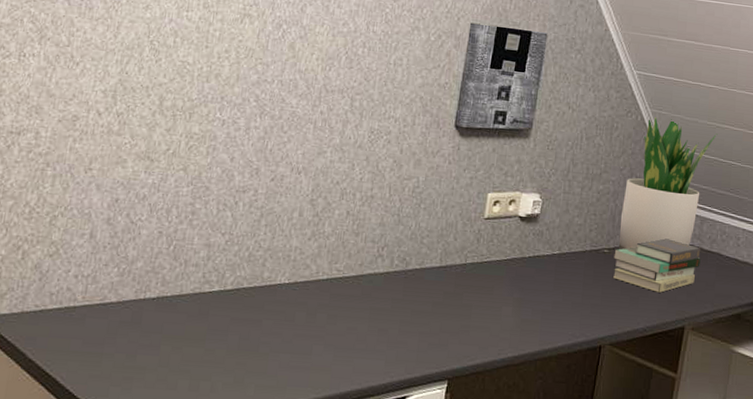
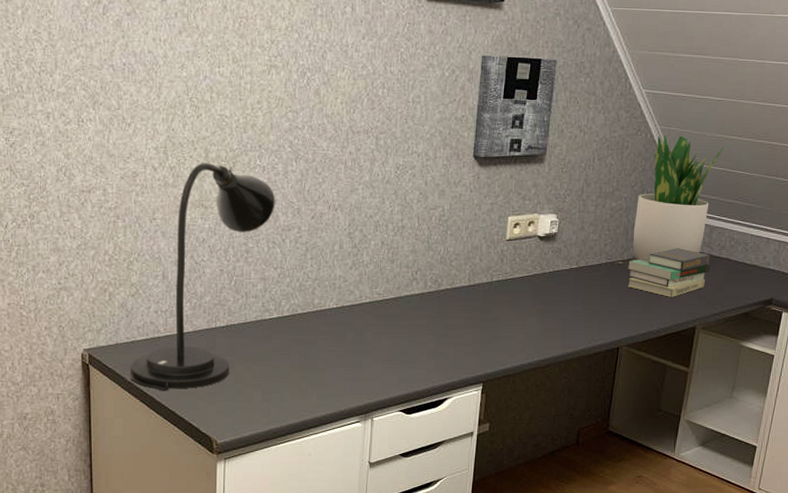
desk lamp: none [31,110,233,373] -> present [130,162,276,391]

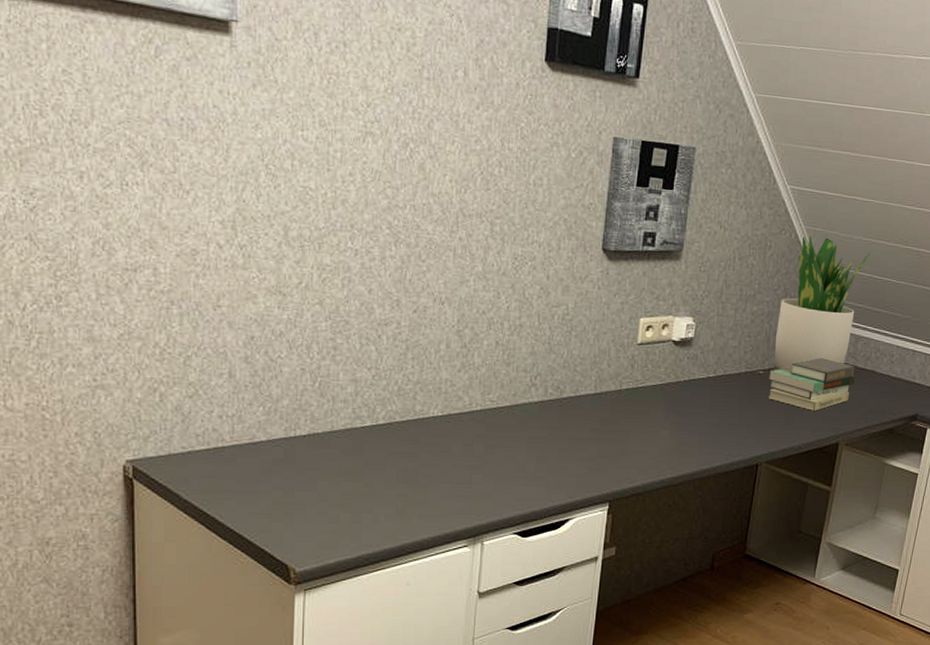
desk lamp: present [130,162,276,391] -> none [186,241,370,511]

